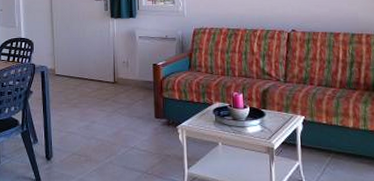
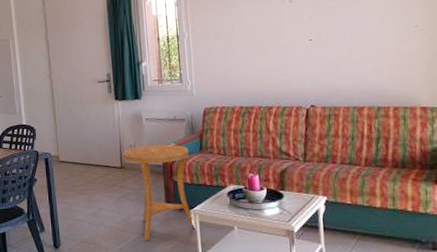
side table: none [116,61,183,155] -> present [122,144,196,241]

